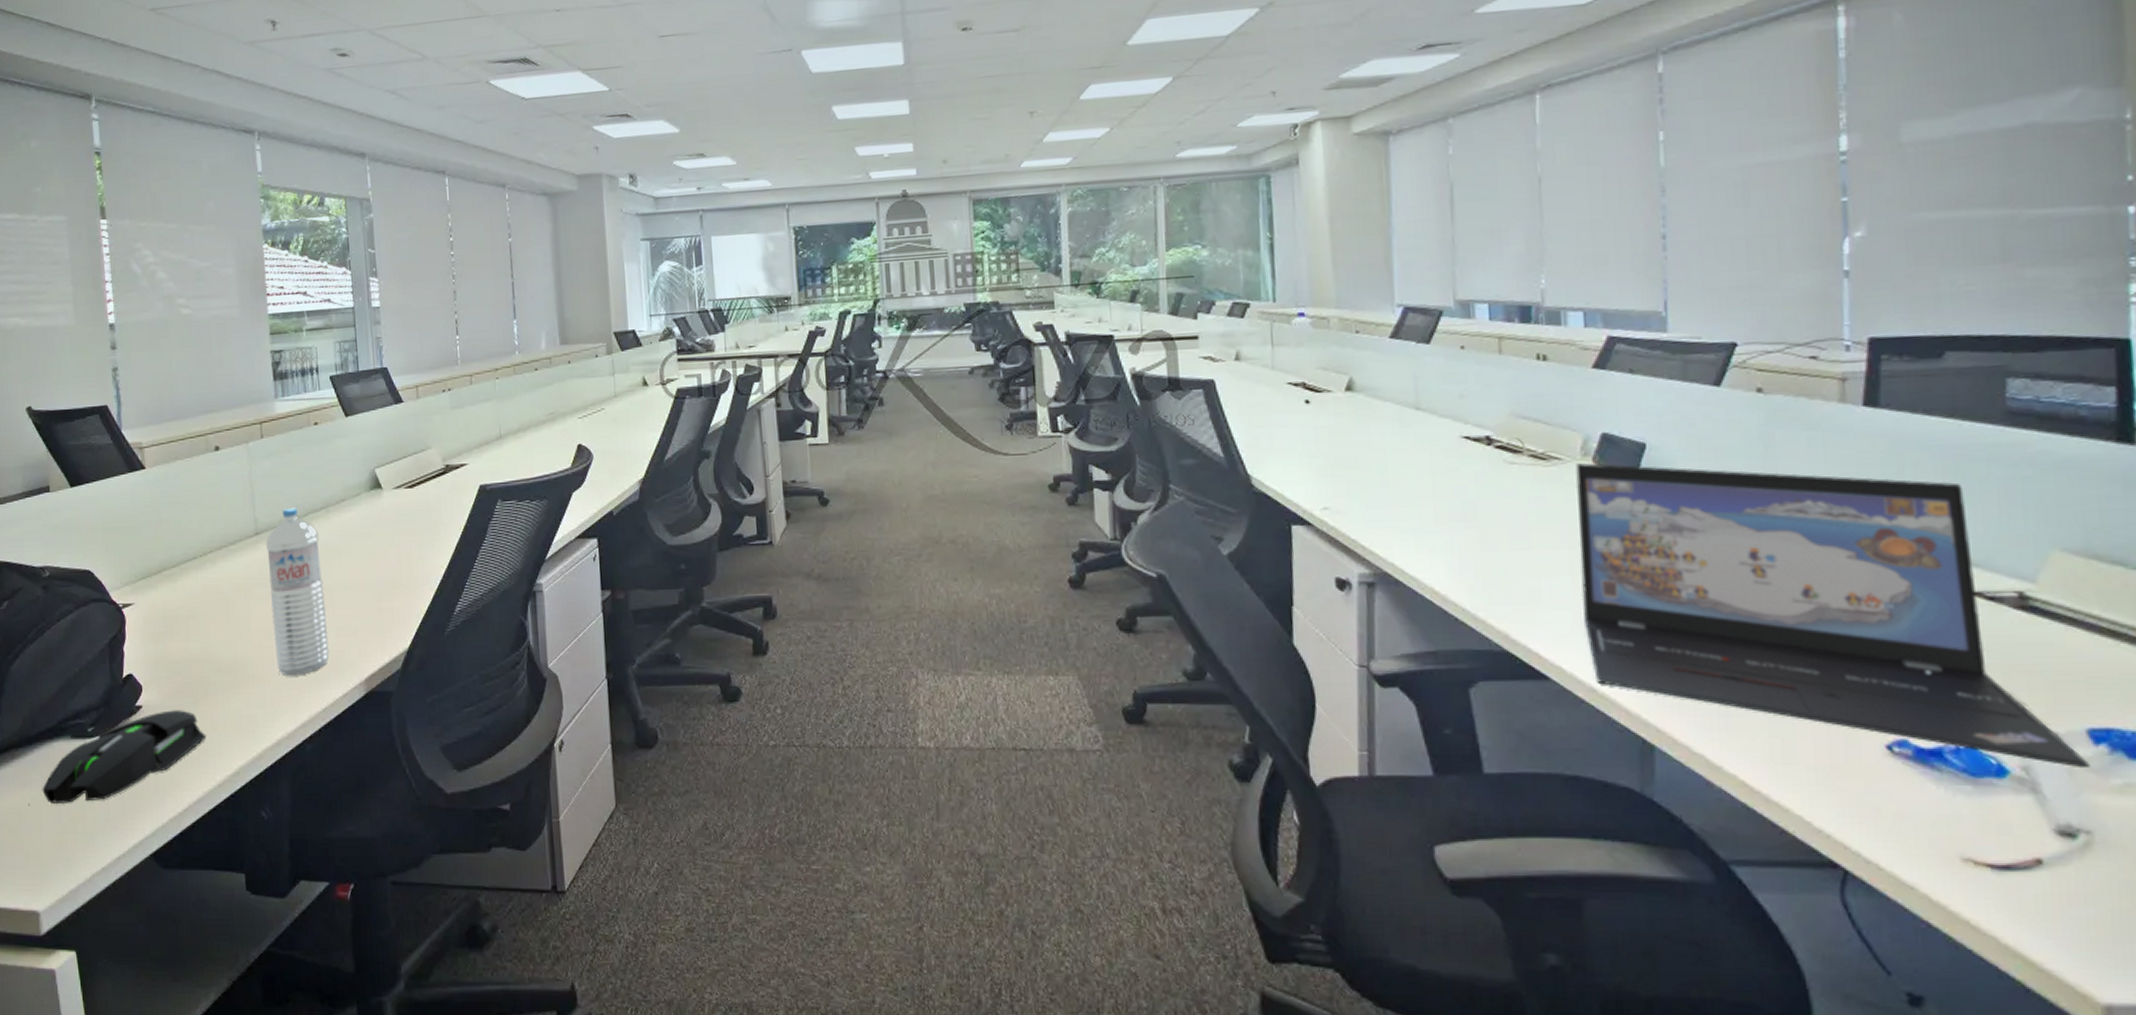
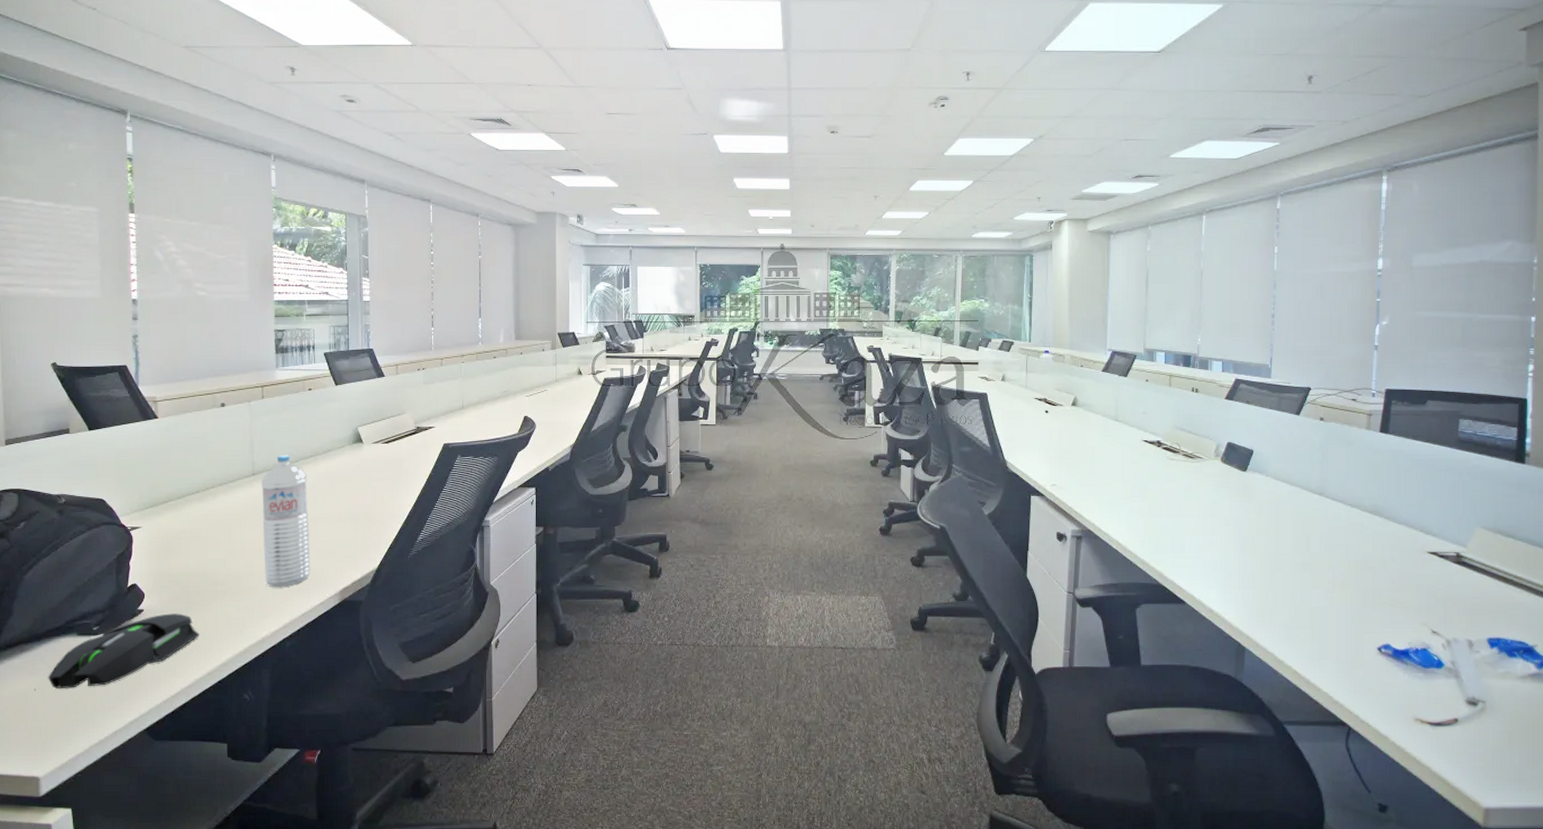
laptop: present [1575,463,2092,769] -> none [1209,461,1488,663]

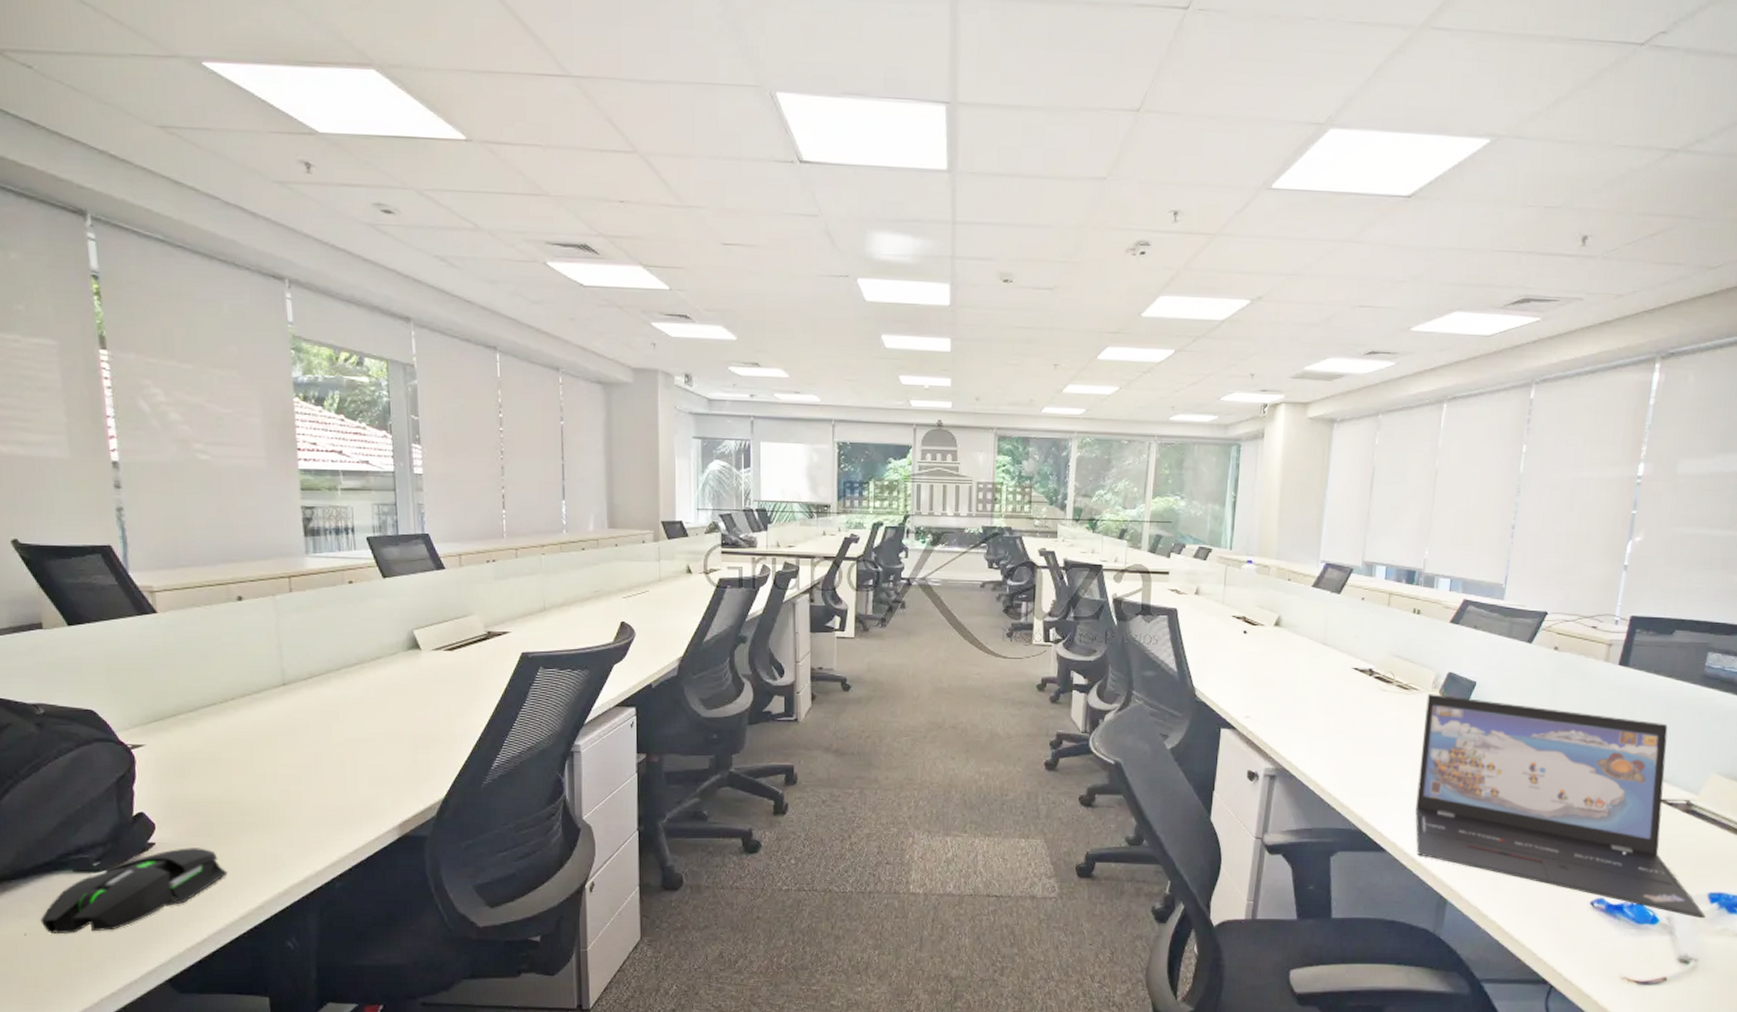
water bottle: present [260,454,310,588] -> none [293,661,362,820]
laptop: none [1209,461,1488,663] -> present [1415,694,1706,919]

